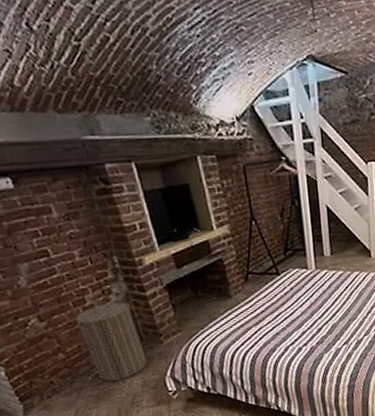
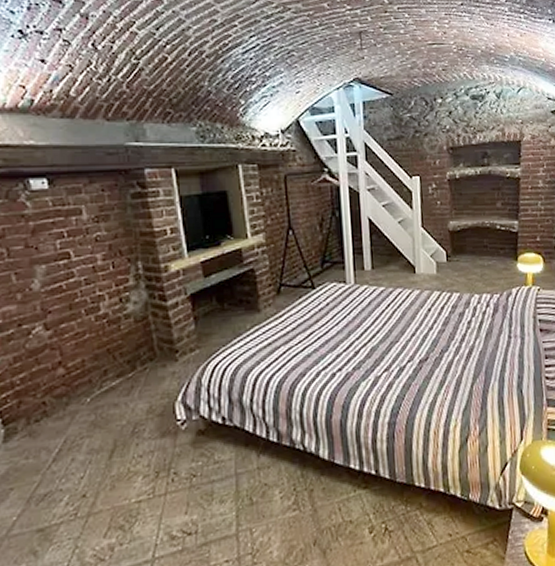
laundry hamper: present [73,300,147,382] -> none [81,308,156,405]

